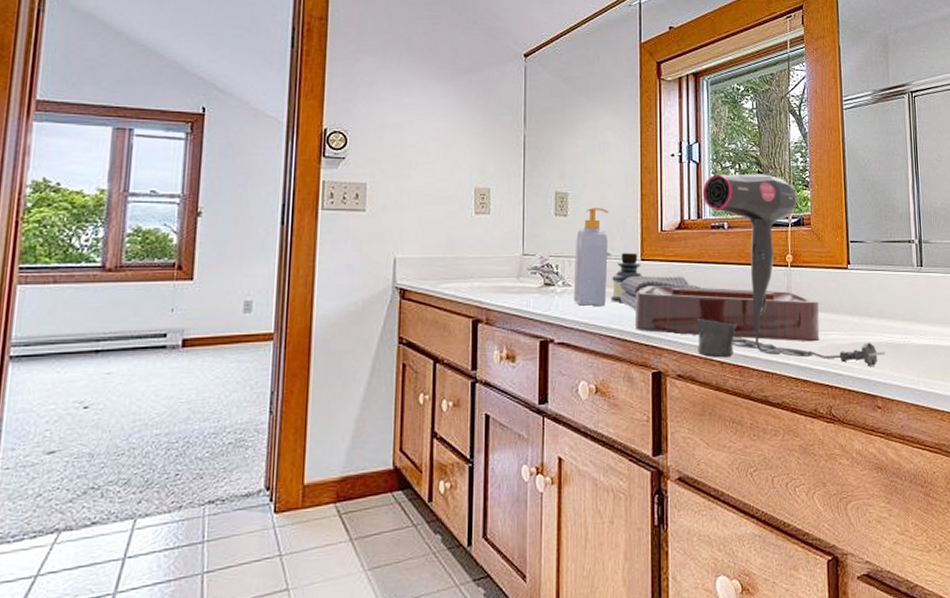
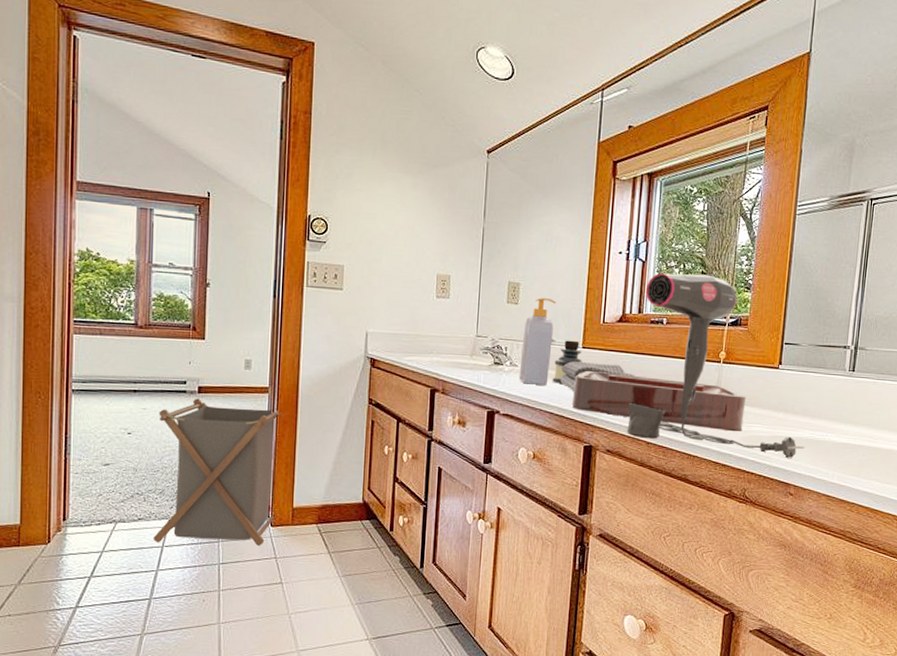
laundry basket: none [112,354,293,554] -> present [153,398,284,546]

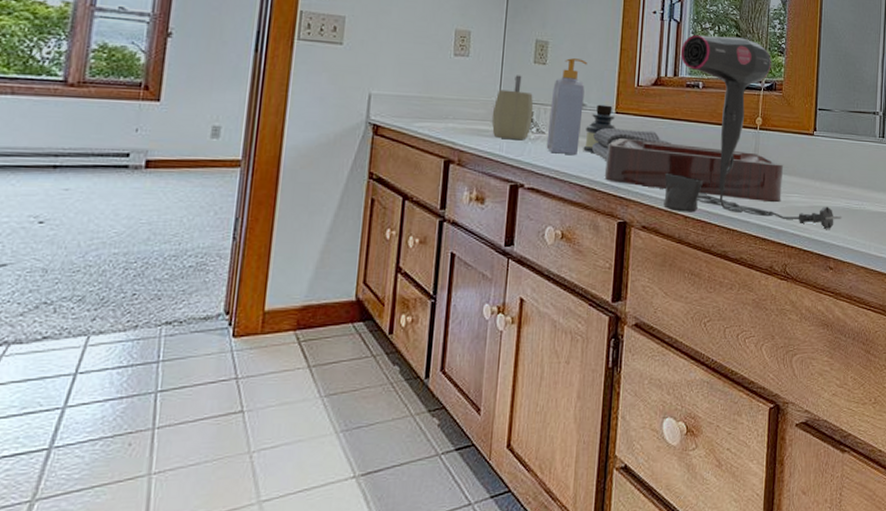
laundry basket: present [153,398,284,546] -> none [63,175,260,369]
soap dispenser: none [470,314,507,373] -> present [492,75,534,141]

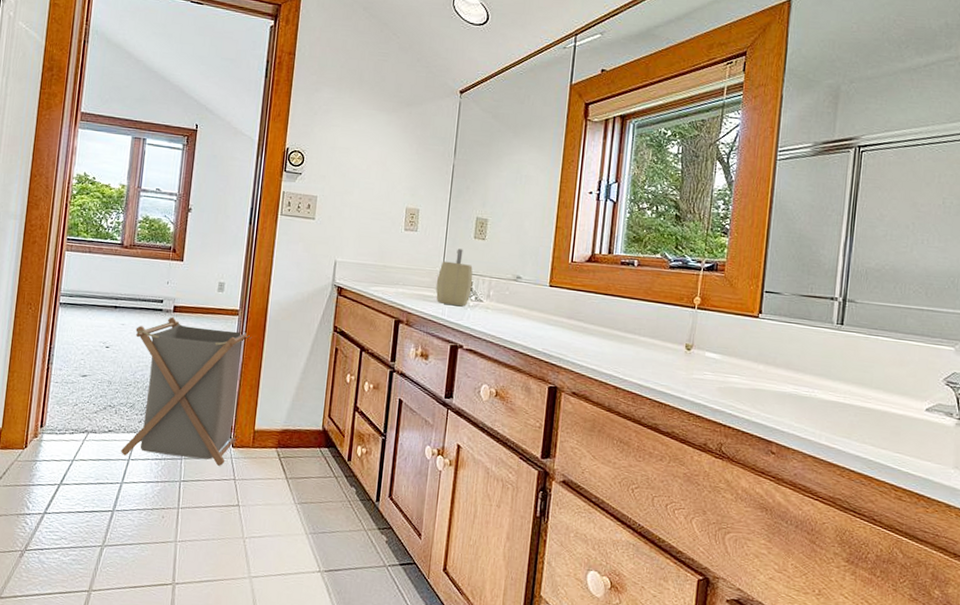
laundry basket: none [63,175,260,369] -> present [121,317,252,466]
soap bottle: present [546,58,588,154] -> none [483,234,524,322]
ink bottle: present [583,104,617,153] -> none [517,277,550,321]
towel: present [591,128,671,160] -> none [525,299,604,329]
decorative tray: present [604,139,784,202] -> none [536,310,723,381]
hair dryer: present [664,34,842,229] -> none [594,214,788,414]

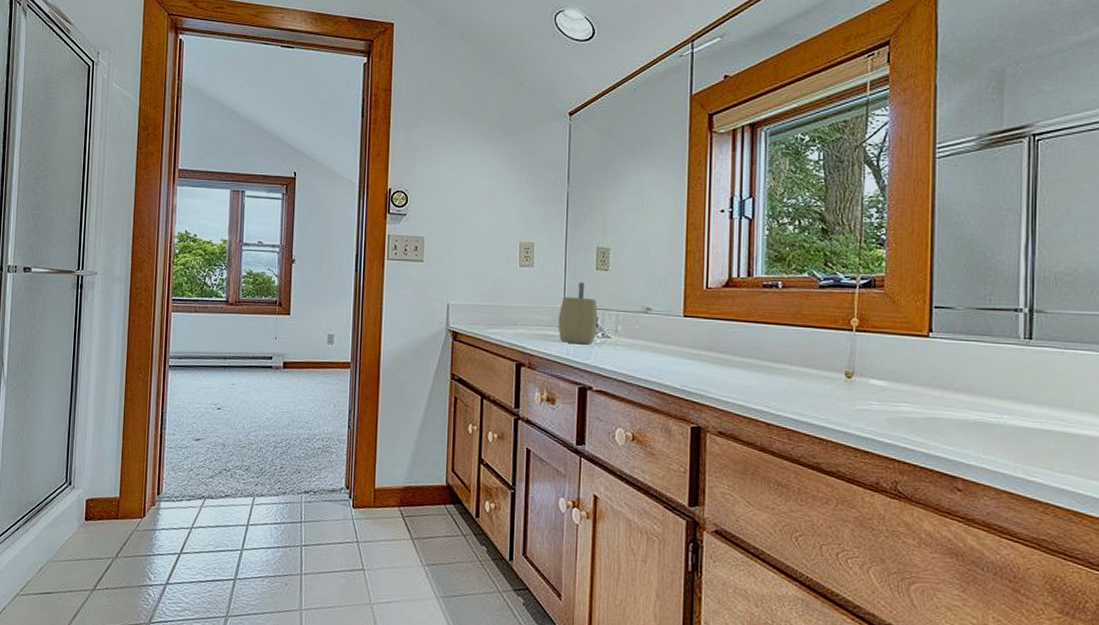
laundry basket: present [121,317,252,466] -> none [239,374,366,528]

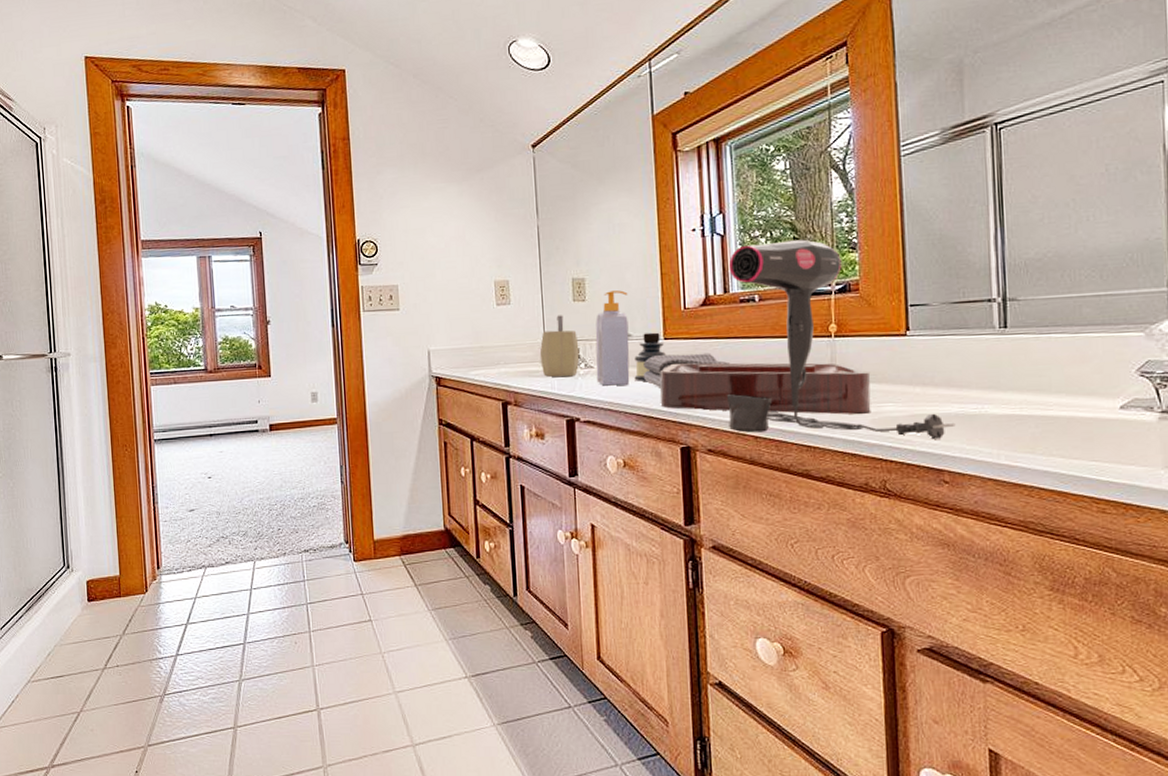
soap bottle: none [612,263,651,358] -> present [595,290,630,386]
ink bottle: none [650,308,685,356] -> present [634,332,667,382]
towel: none [659,332,748,364] -> present [643,352,730,387]
decorative tray: none [674,342,890,412] -> present [659,362,871,415]
hair dryer: none [741,230,973,445] -> present [726,239,956,439]

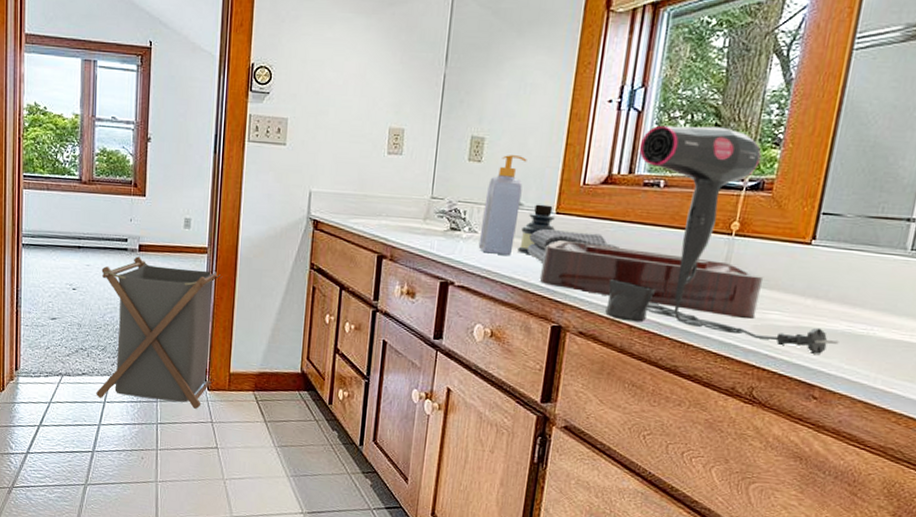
laundry basket: none [235,436,359,586] -> present [96,256,223,409]
soap dispenser: present [539,315,580,378] -> none [424,173,467,239]

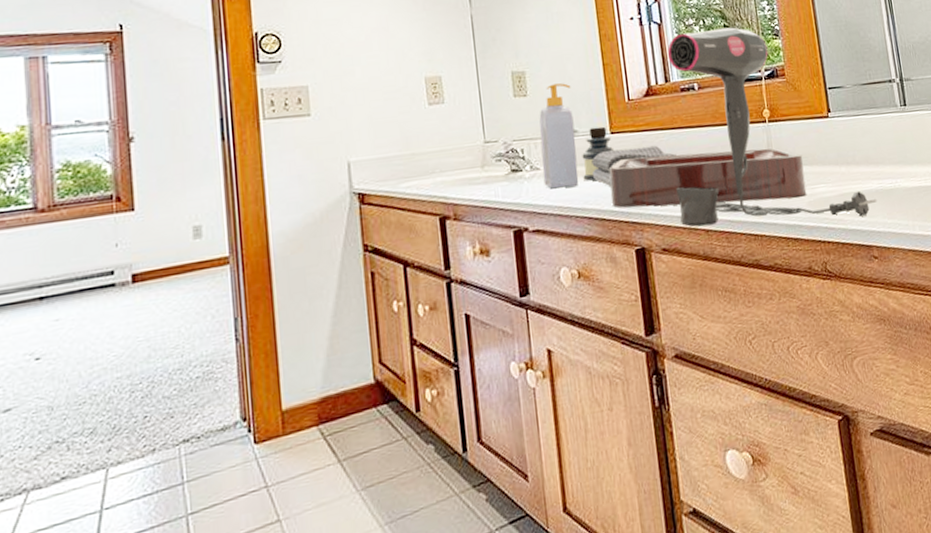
laundry basket: present [96,256,223,409] -> none [78,282,262,507]

